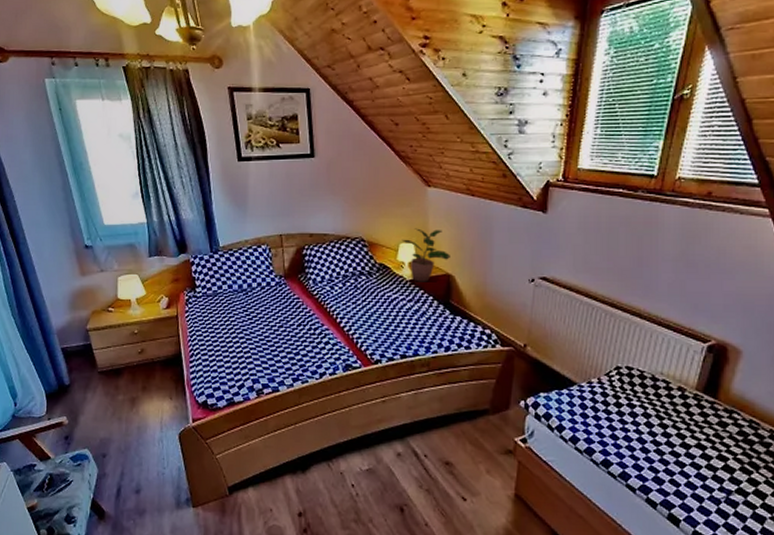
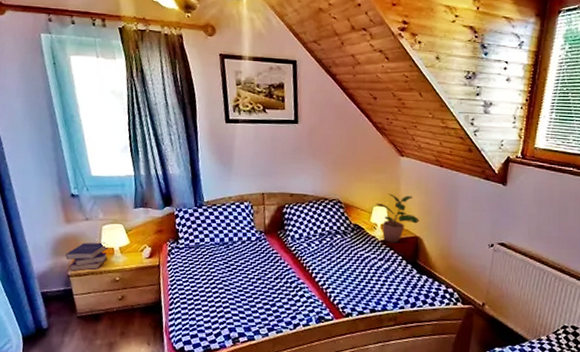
book: none [83,294,125,325] -> present [65,242,109,271]

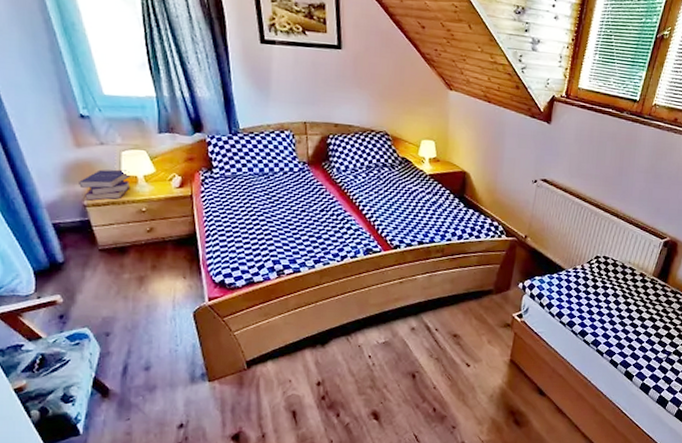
potted plant: present [375,193,419,243] -> none [423,127,467,177]

